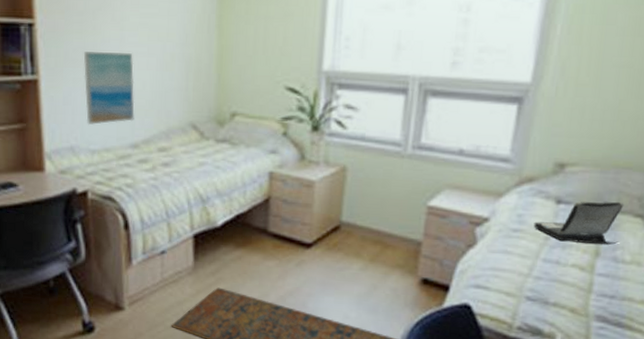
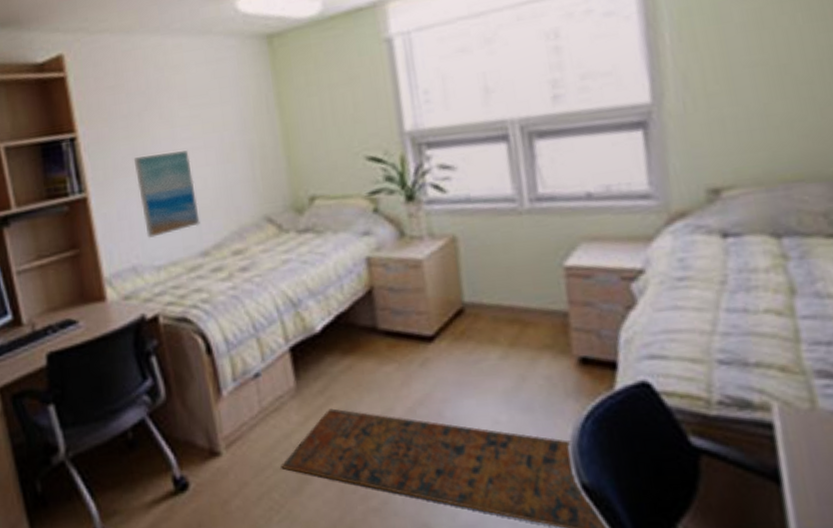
laptop: present [533,201,624,245] -> none [701,222,814,283]

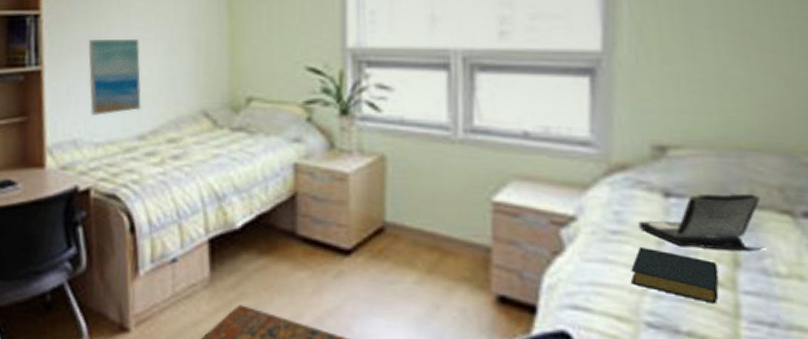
hardback book: none [699,288,780,333] -> present [630,246,719,304]
laptop: none [701,222,814,283] -> present [638,193,763,252]

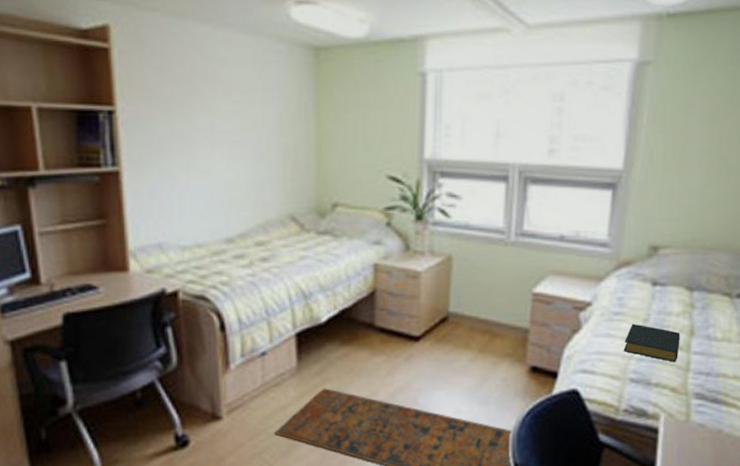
wall art: present [88,39,141,116] -> none [171,141,229,220]
laptop: present [638,193,763,252] -> none [633,281,713,324]

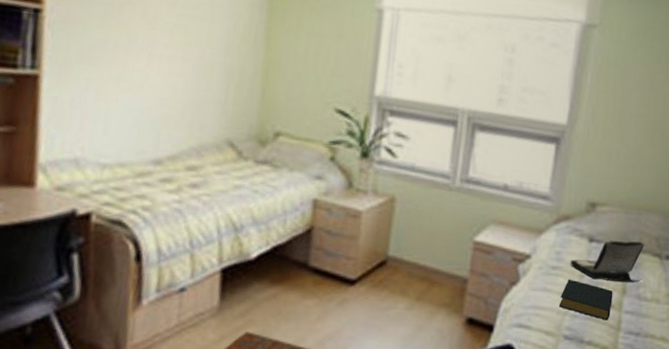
laptop: none [633,281,713,324] -> present [570,240,645,283]

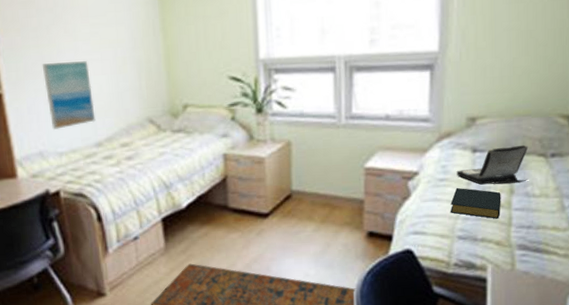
wall art: none [99,49,165,135] -> present [42,61,96,131]

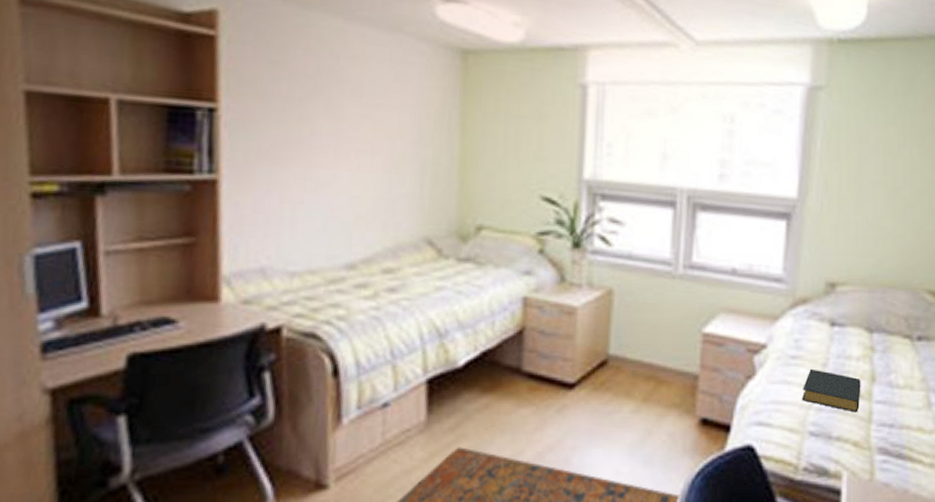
wall art: present [42,61,96,131] -> none [284,147,353,240]
laptop: present [456,144,529,185] -> none [811,322,893,370]

